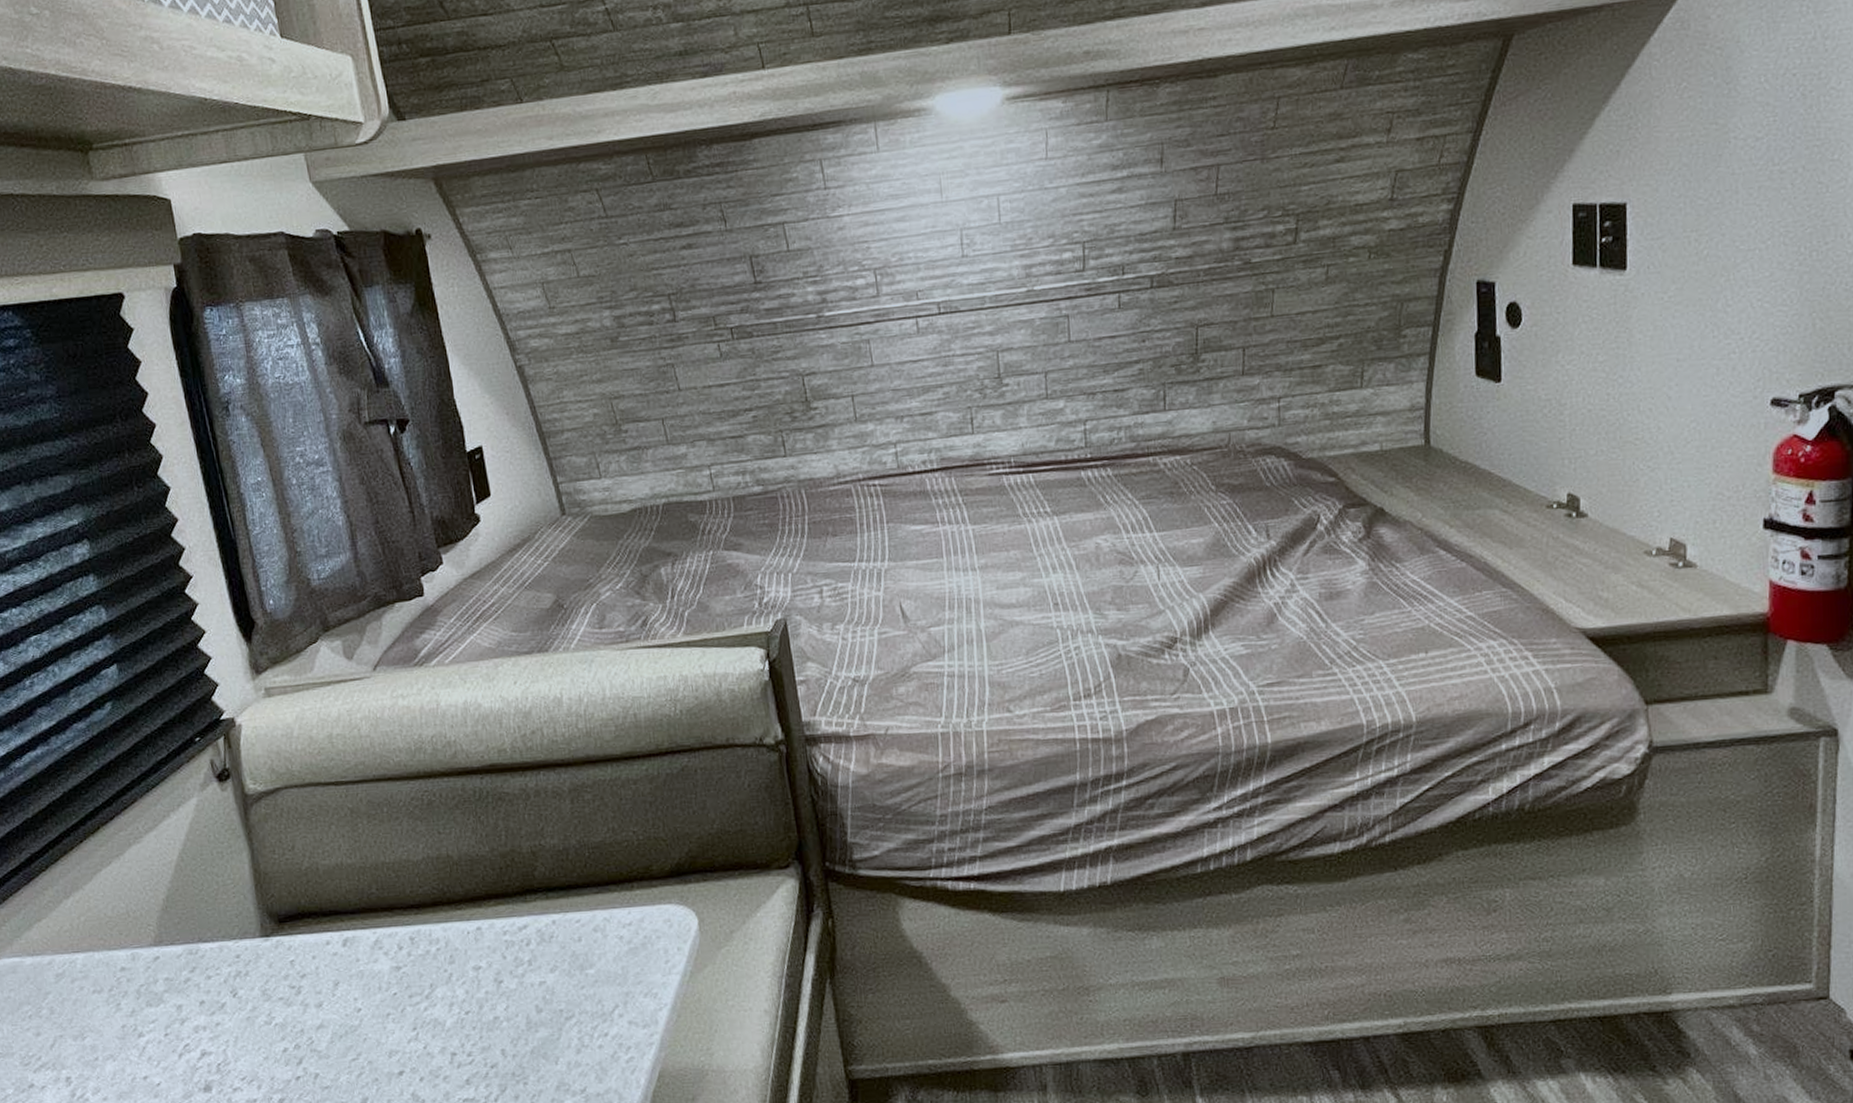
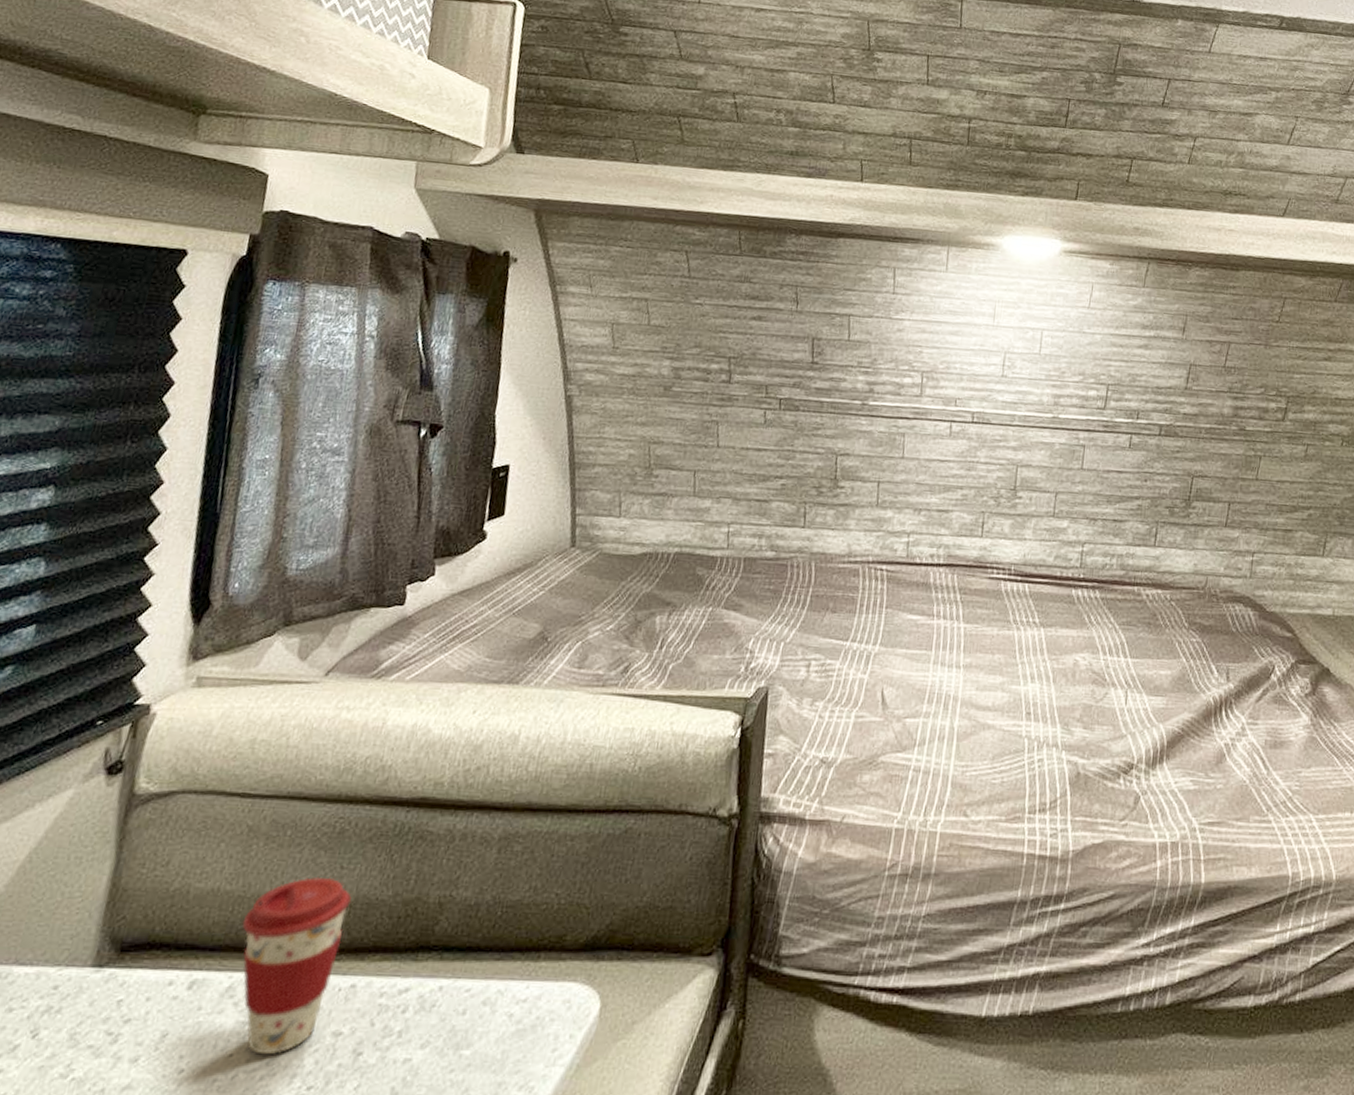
coffee cup: none [370,842,458,991] -> present [242,876,352,1055]

